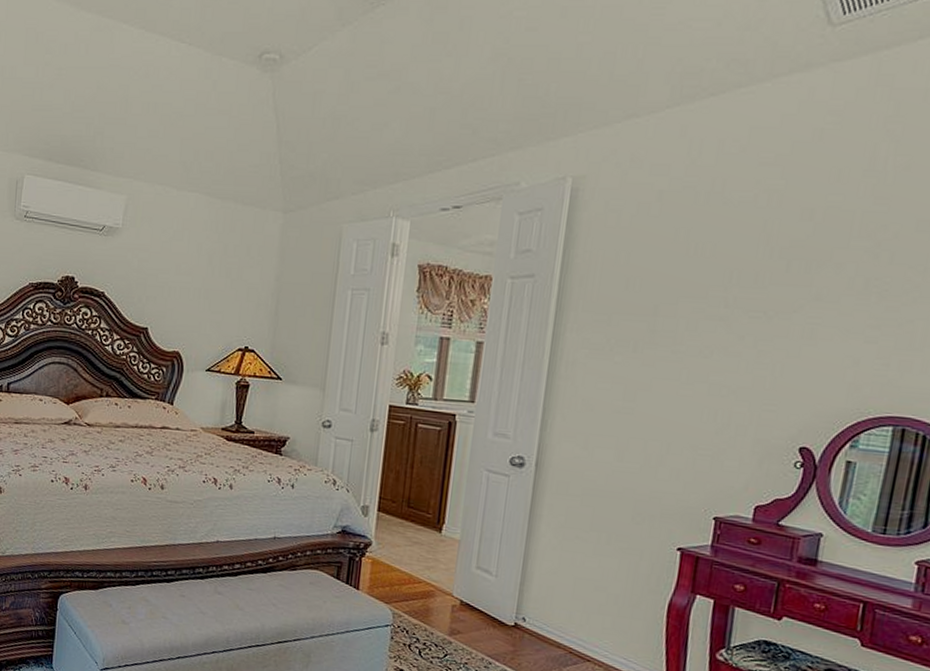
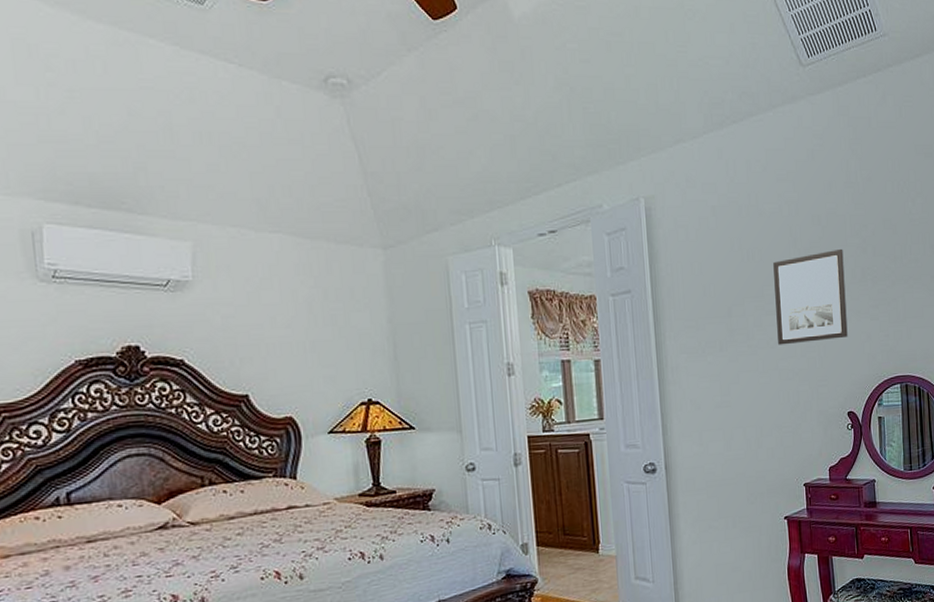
wall art: none [715,251,841,360] -> present [773,248,848,345]

